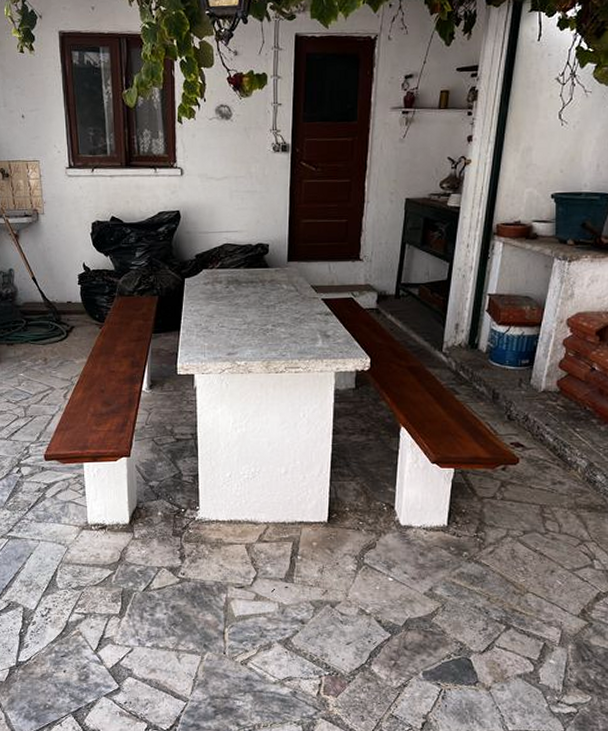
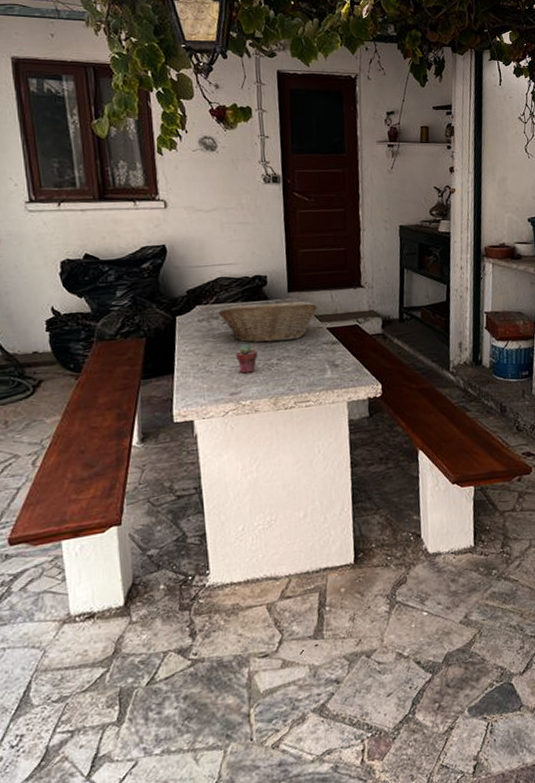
fruit basket: none [221,268,315,309] -> present [217,301,318,343]
potted succulent: none [234,309,255,336] -> present [235,344,258,374]

